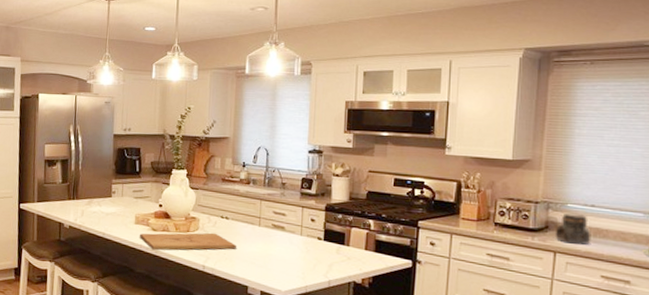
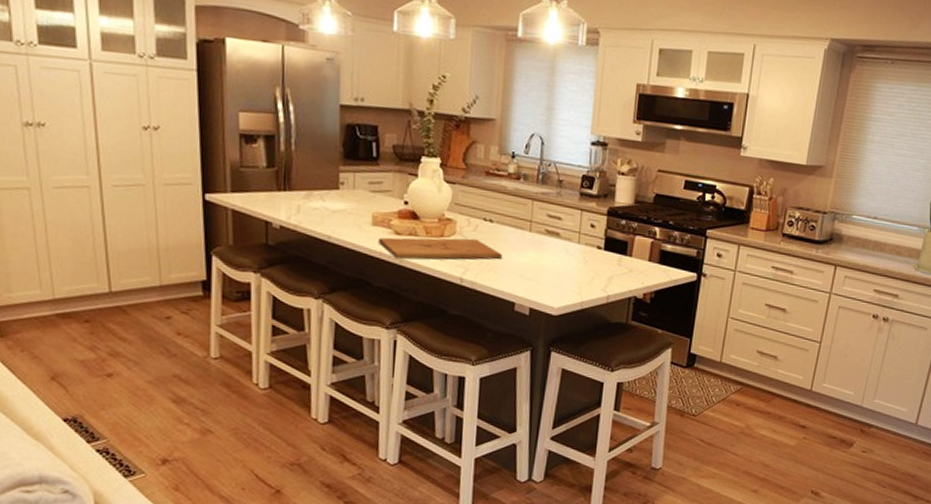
jar: present [555,212,591,245] -> none [837,224,871,258]

